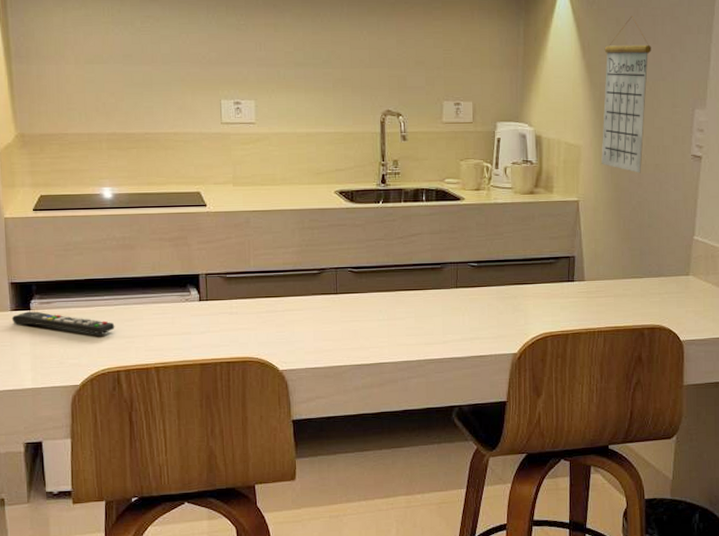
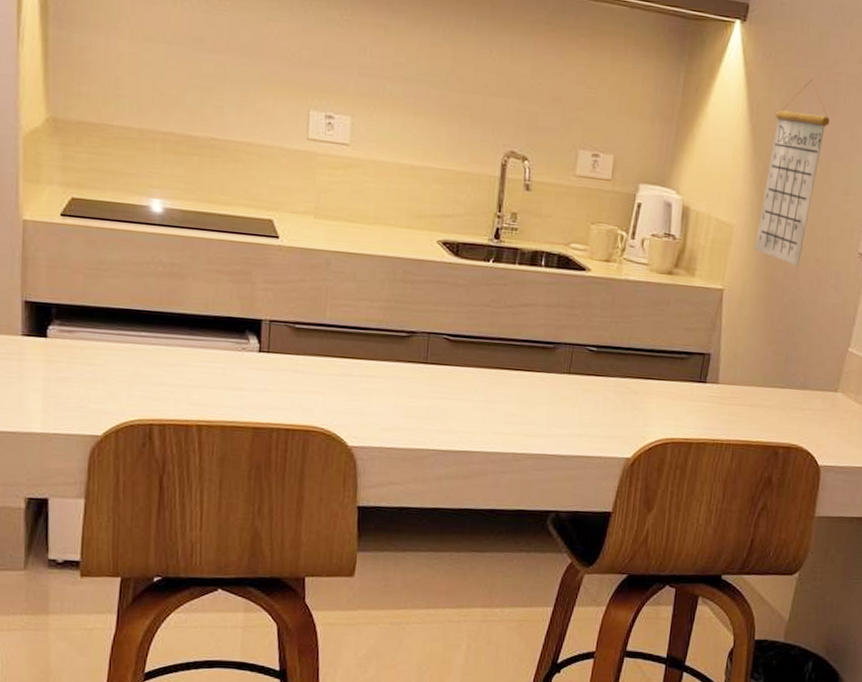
remote control: present [11,311,115,335] -> none [22,339,152,378]

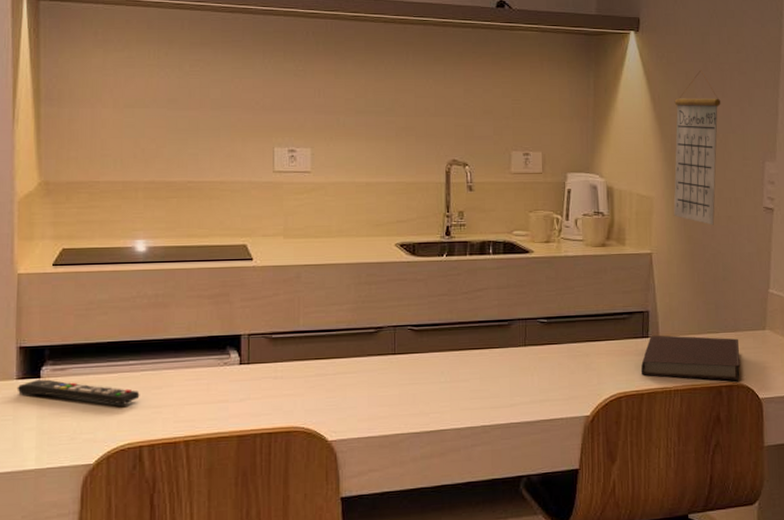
remote control: none [22,339,152,378] -> present [17,379,140,405]
notebook: none [692,381,805,443] -> present [640,335,741,381]

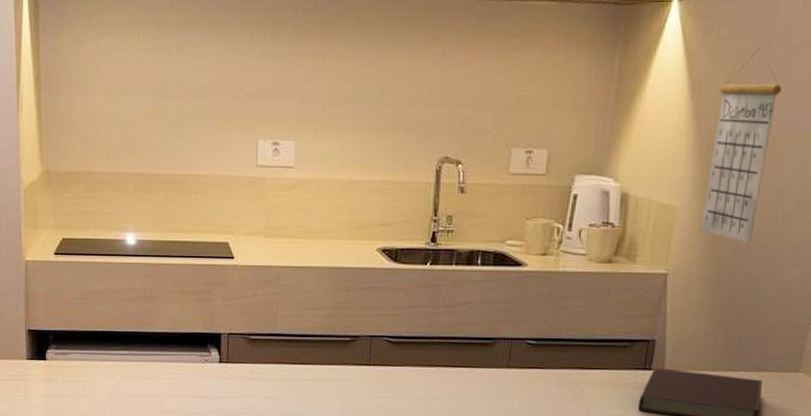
remote control: present [17,379,140,405] -> none [27,361,130,392]

